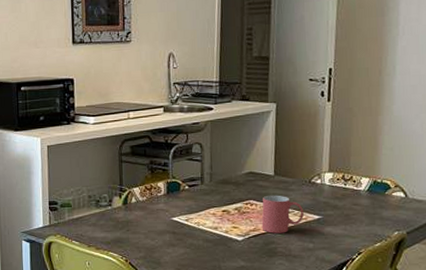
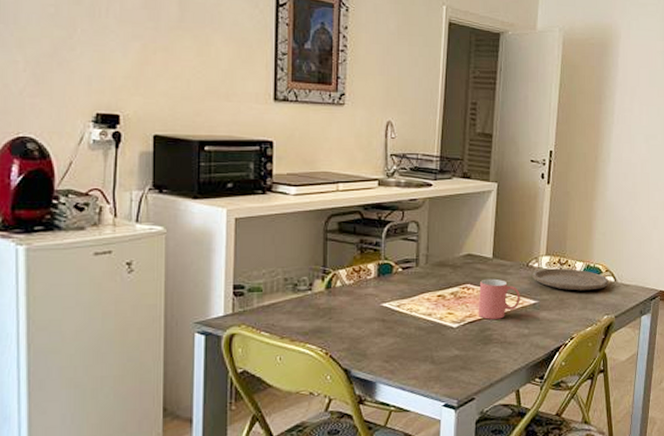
plate: none [315,184,399,207] -> present [532,268,609,291]

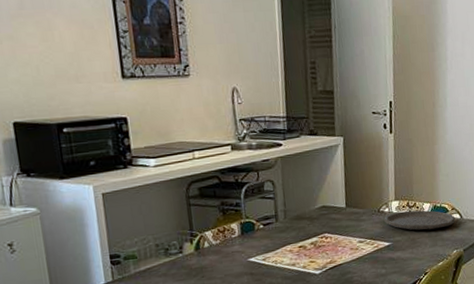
mug: present [478,278,520,320] -> none [336,226,375,264]

